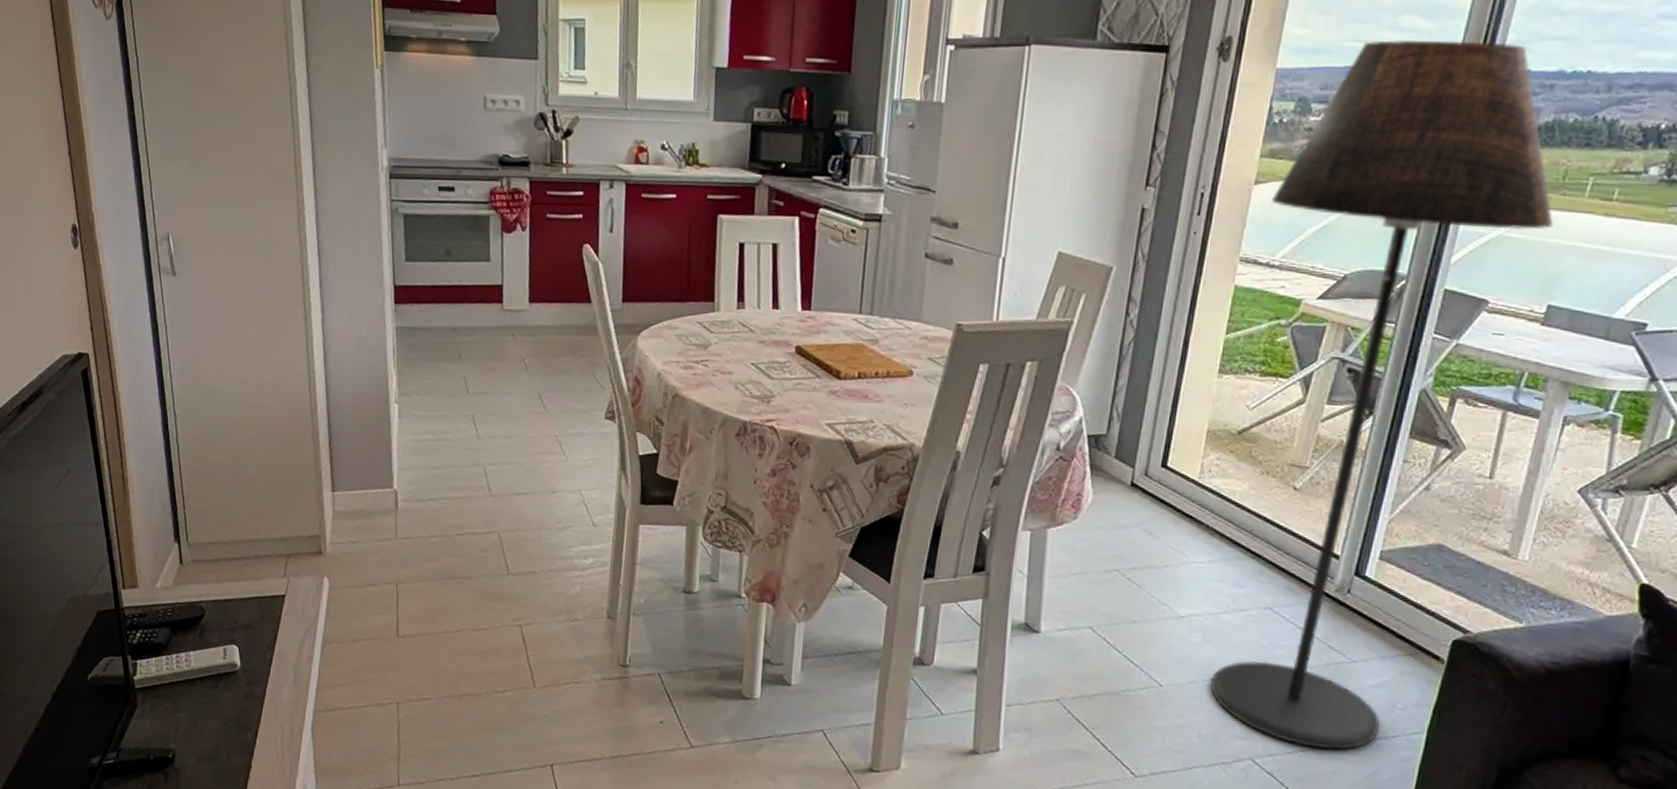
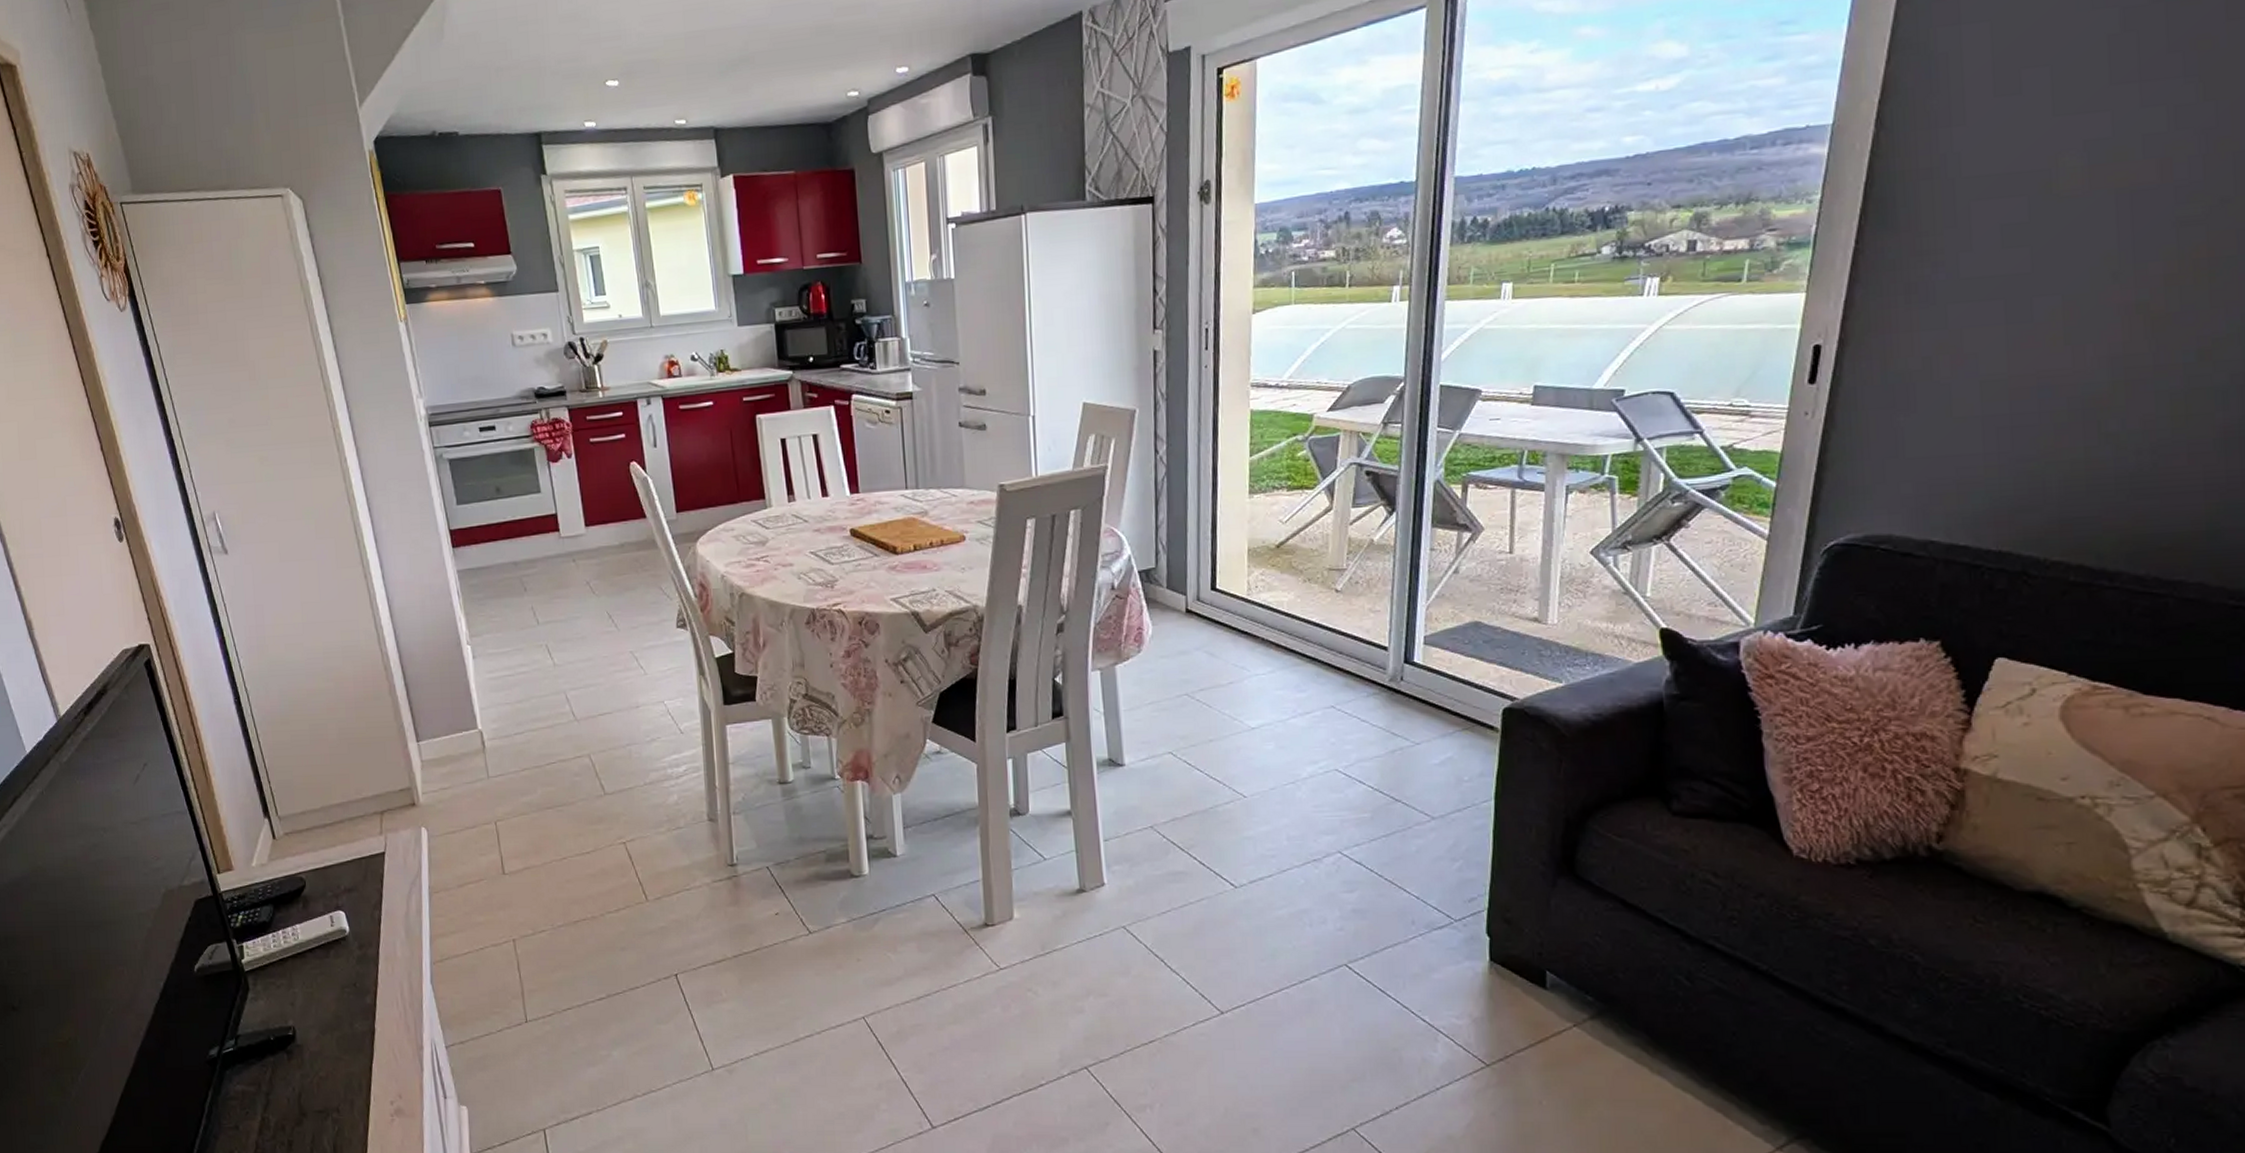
floor lamp: present [1210,39,1554,750] -> none [1271,152,1527,832]

